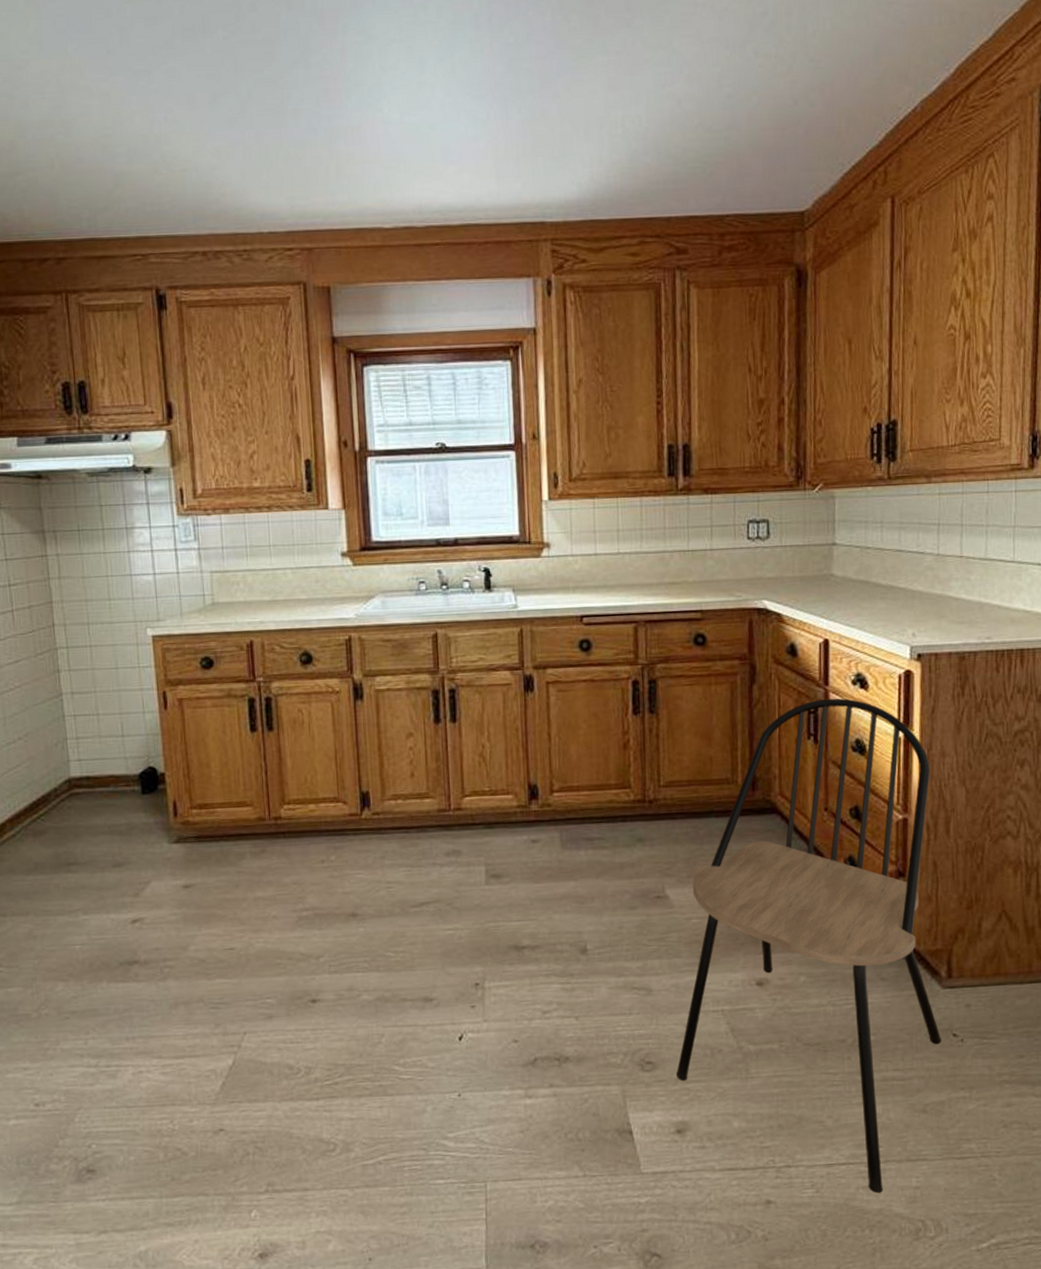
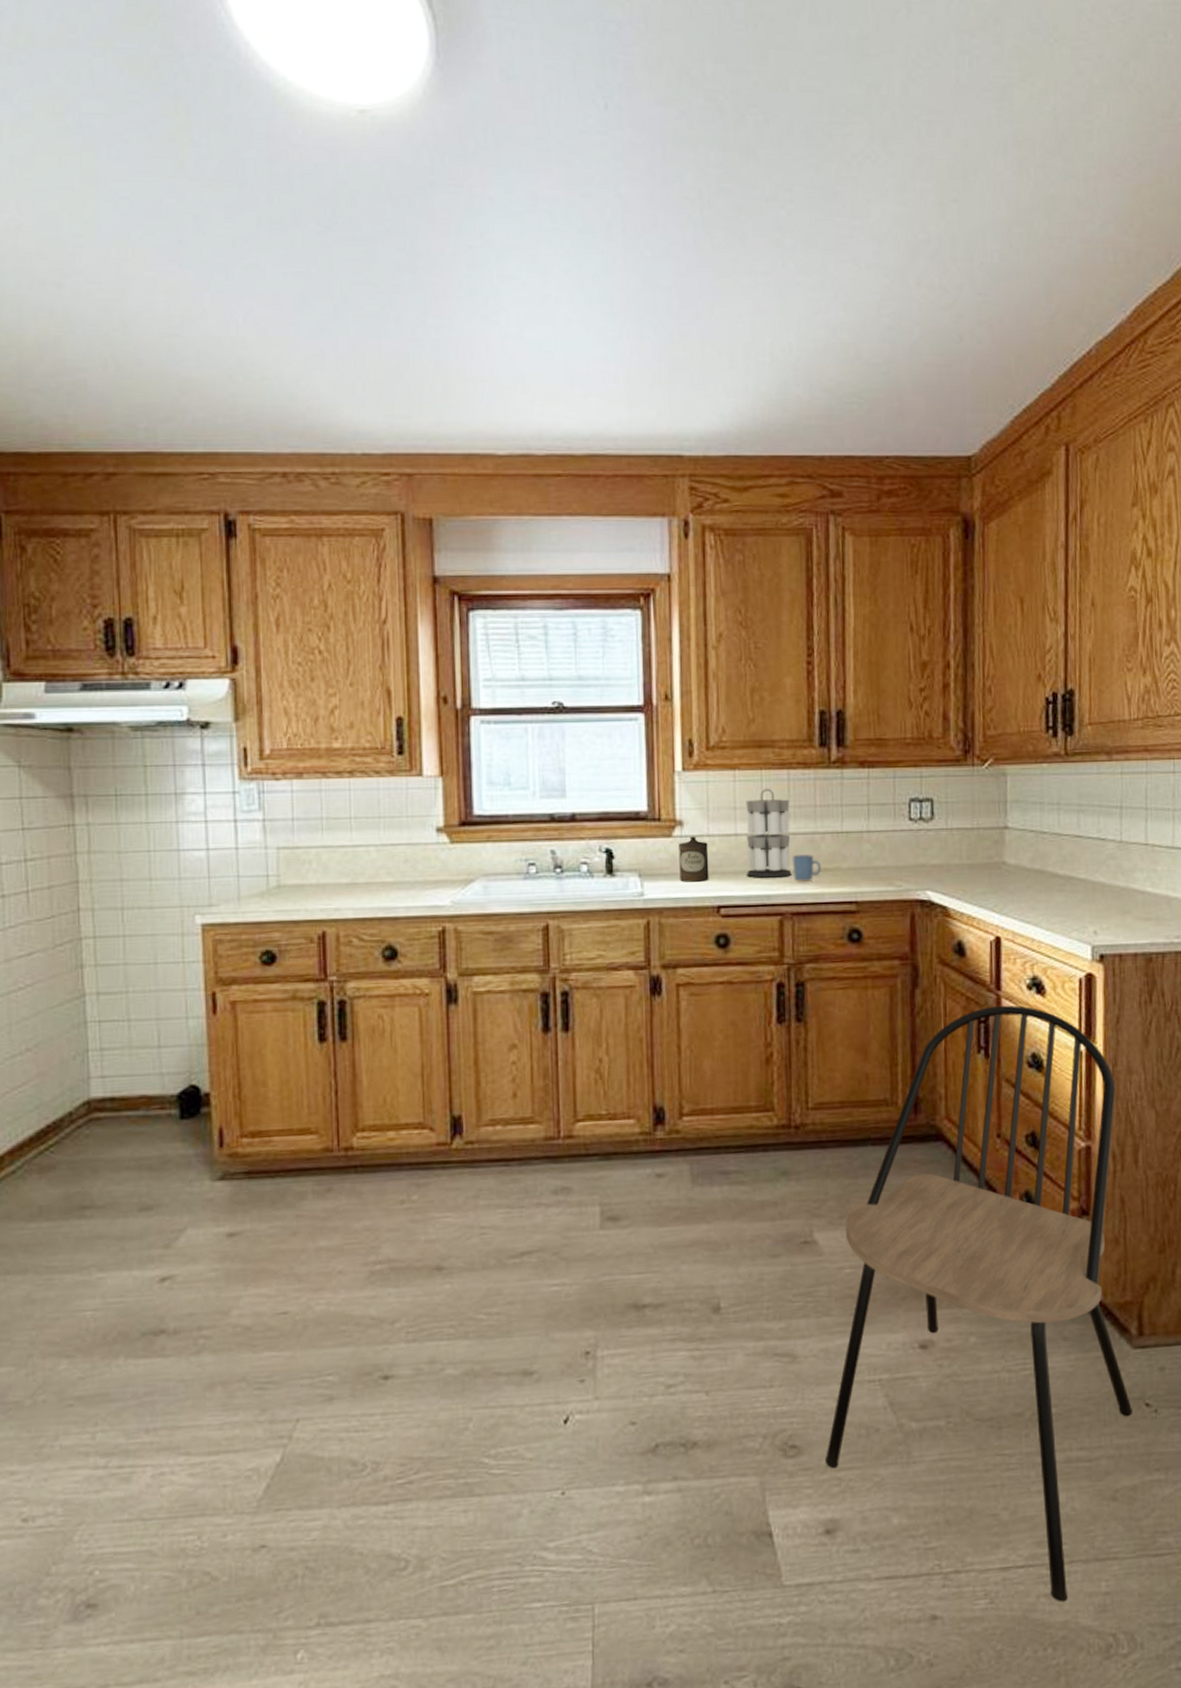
canister: none [546,556,573,596] -> present [678,836,709,882]
spice rack: none [604,513,645,592] -> present [745,787,792,878]
mug: none [645,569,670,594] -> present [792,853,821,882]

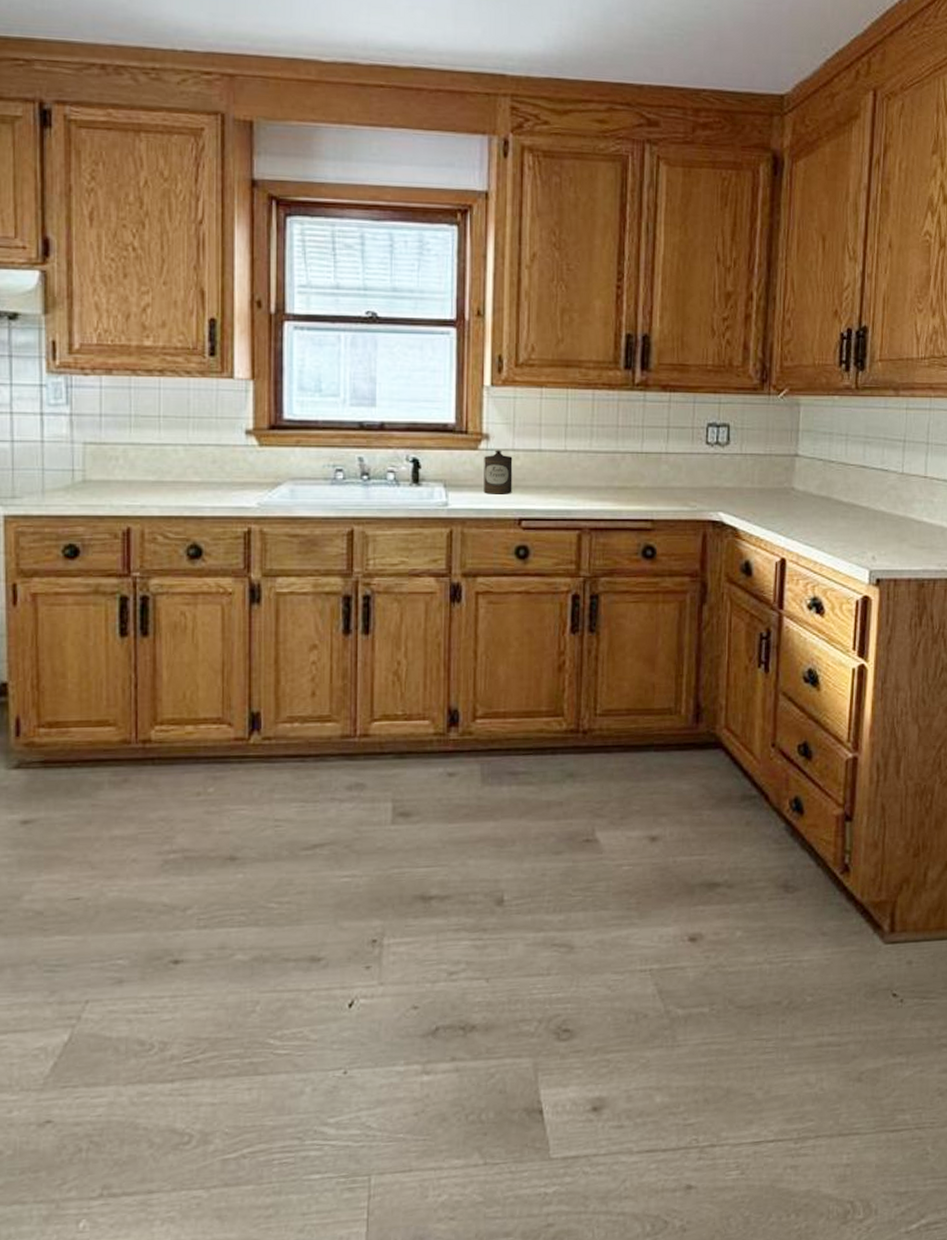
spice rack: present [745,787,792,878] -> none [549,406,593,493]
mug: present [792,853,821,882] -> none [592,471,620,499]
dining chair: present [824,1005,1132,1602] -> none [595,623,883,1173]

